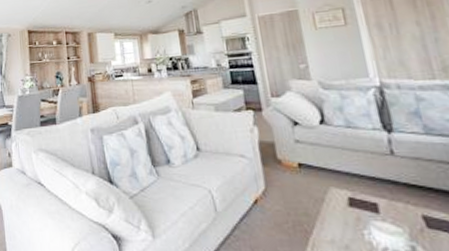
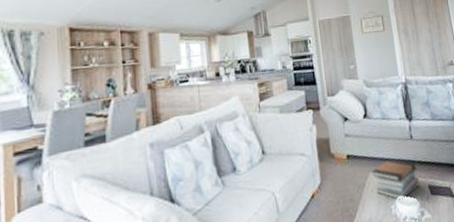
book stack: none [332,175,408,226] -> present [371,159,420,200]

